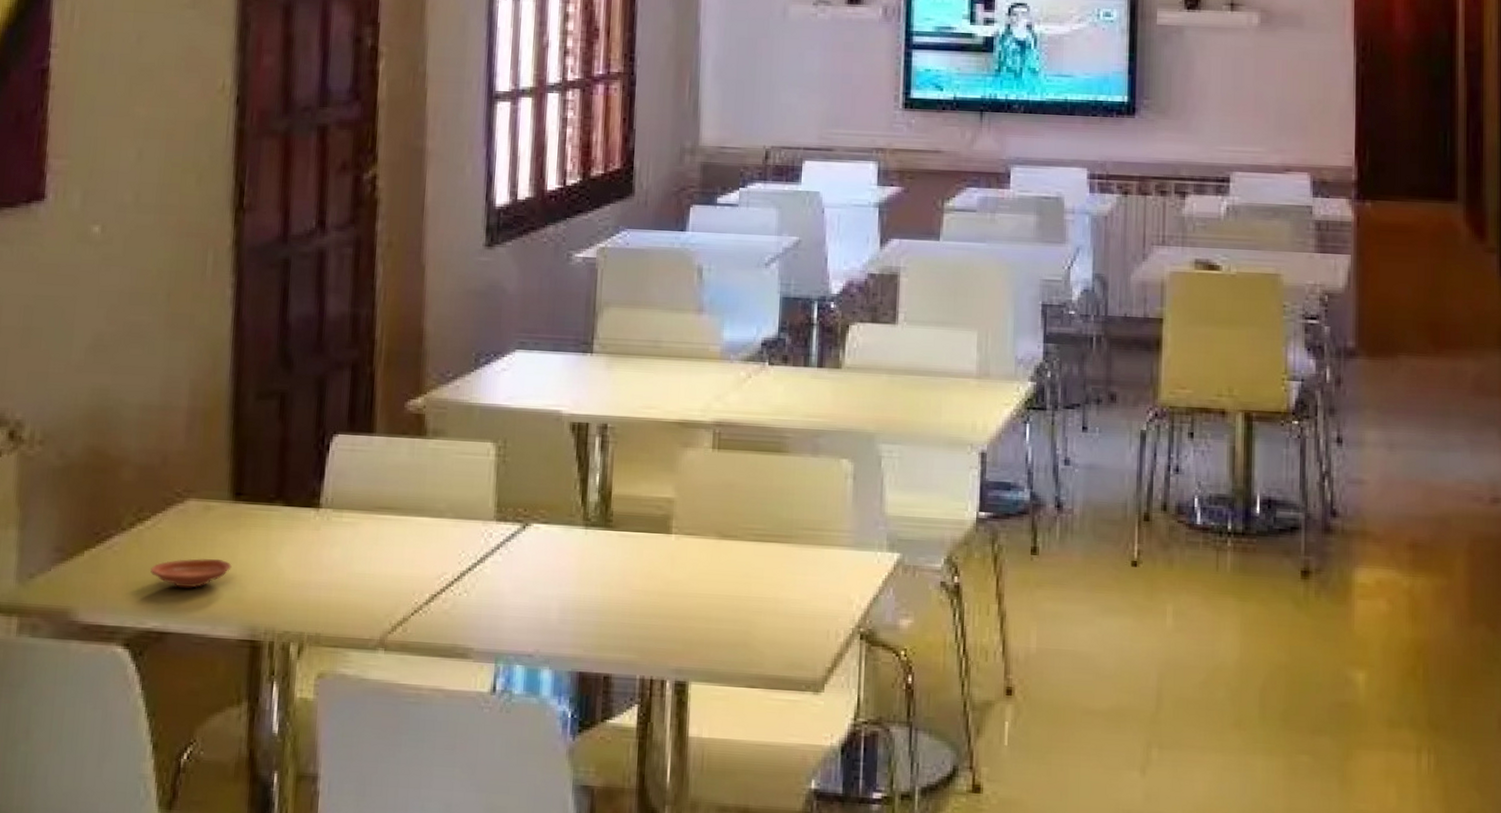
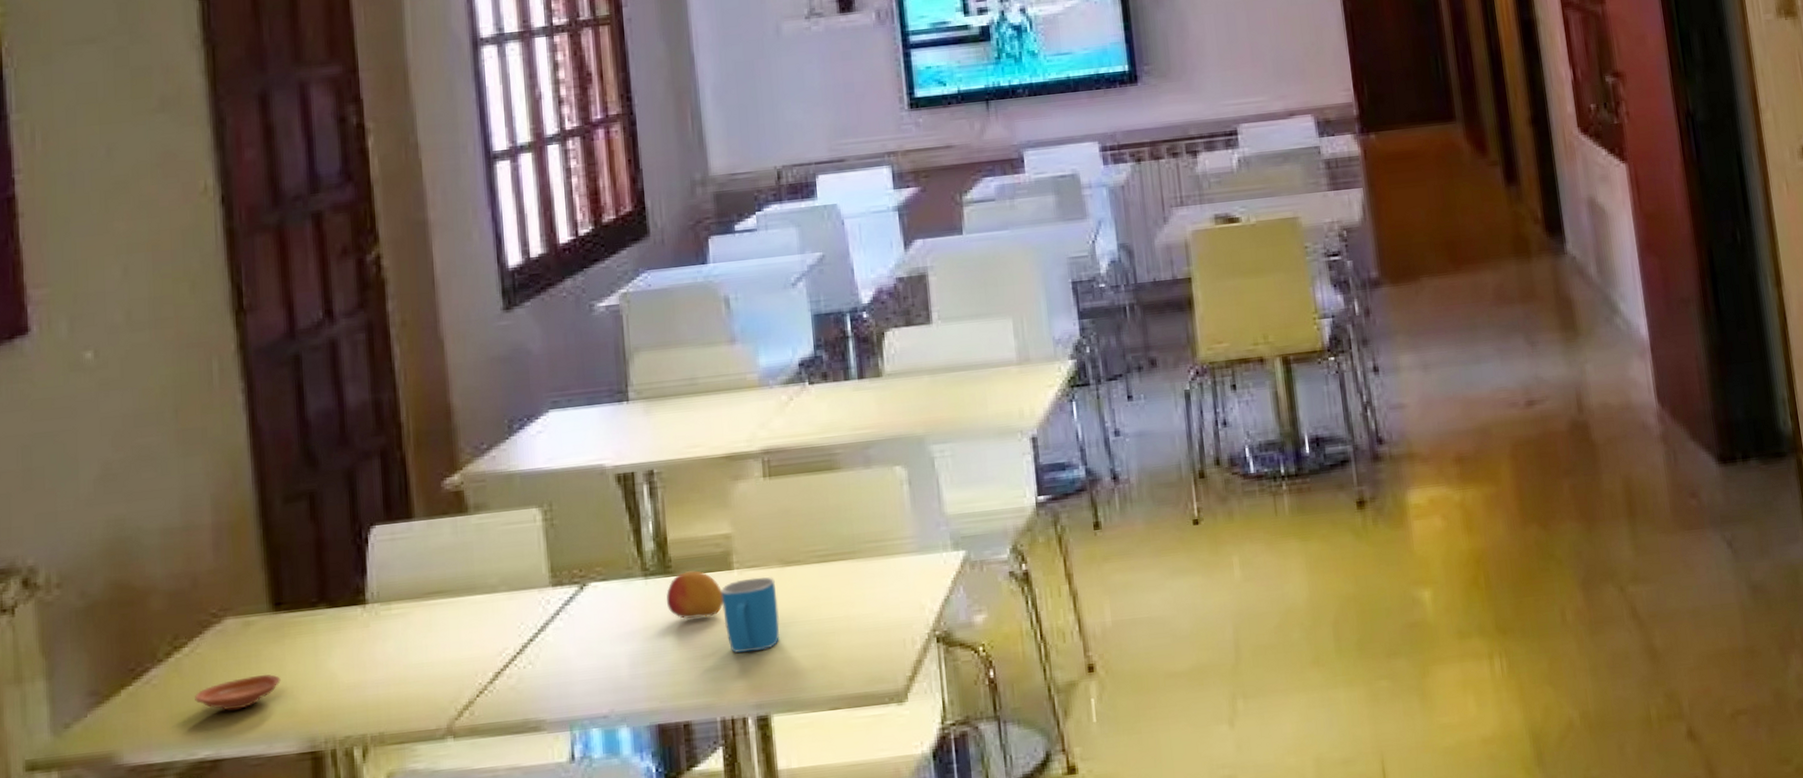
fruit: none [603,528,658,576] -> present [666,570,724,620]
mug: none [655,544,710,618] -> present [721,576,780,653]

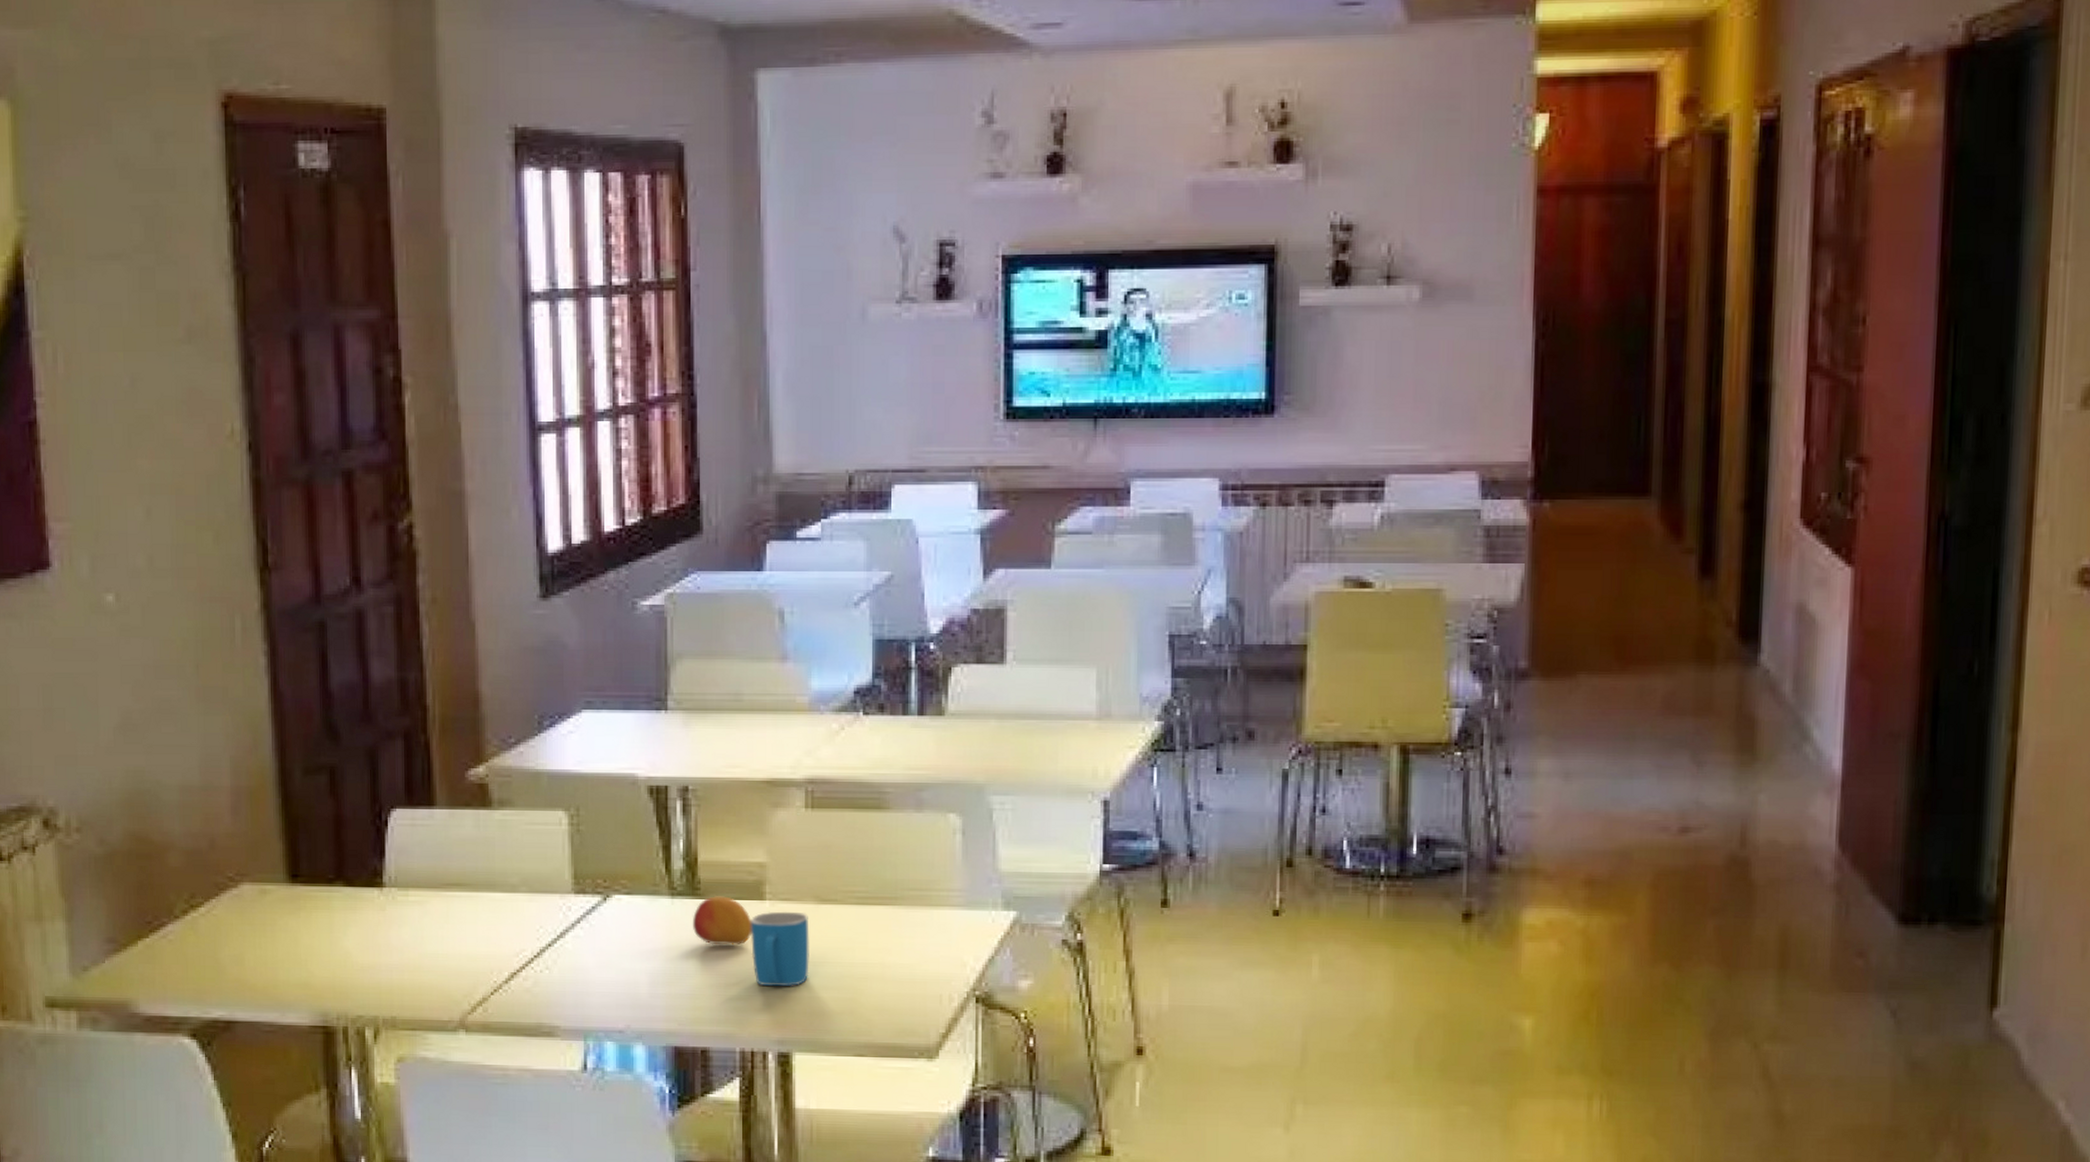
plate: present [195,674,281,711] -> none [210,944,295,975]

